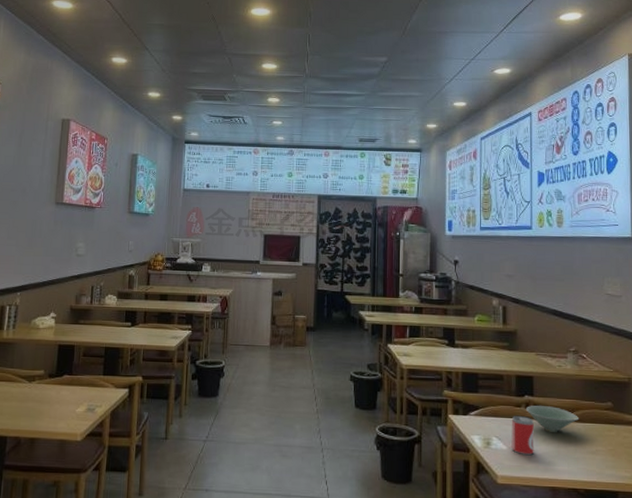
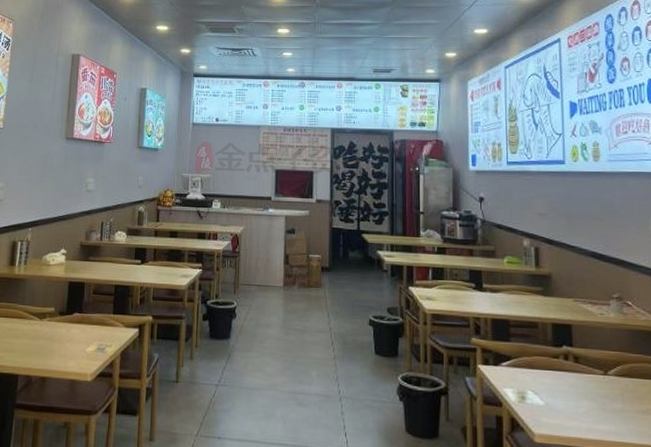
beer can: present [511,415,534,456] -> none [548,367,575,413]
bowl: present [525,405,580,432] -> none [564,357,627,388]

